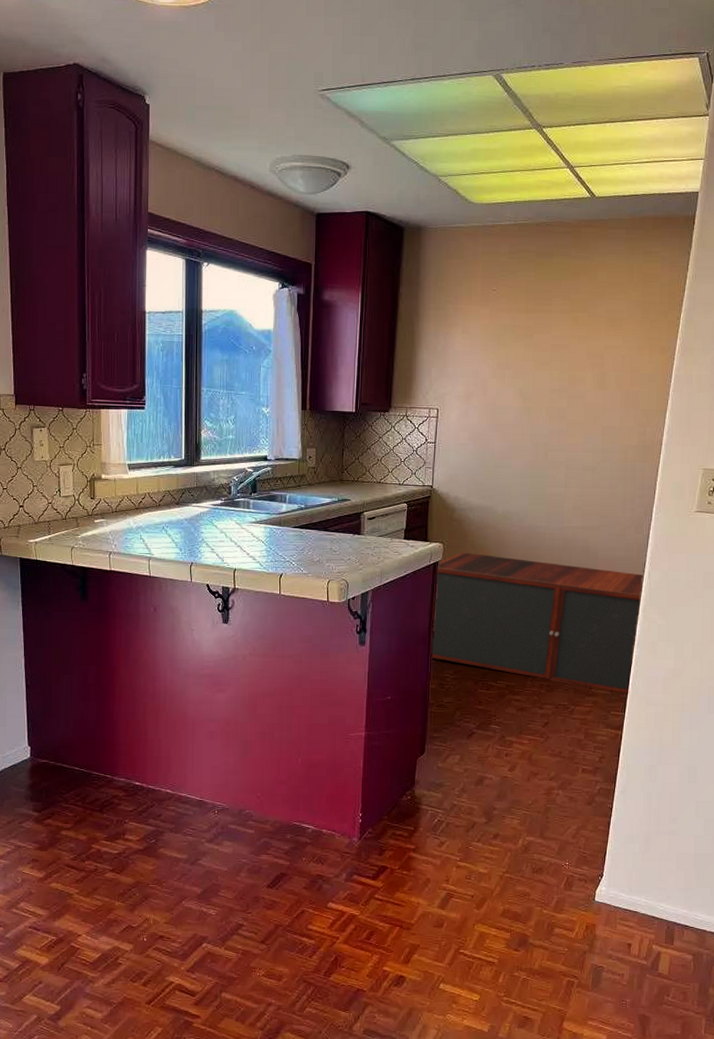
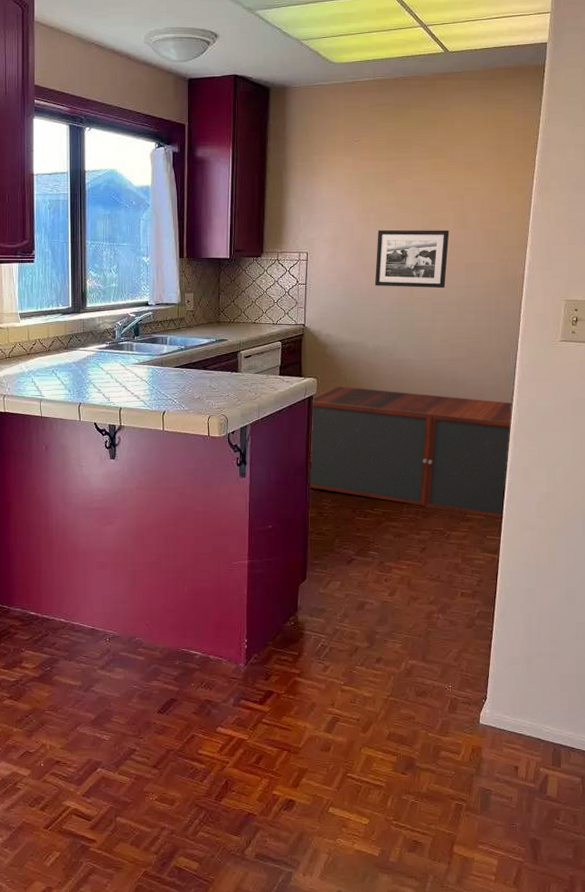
picture frame: none [507,387,587,453] -> present [374,229,450,289]

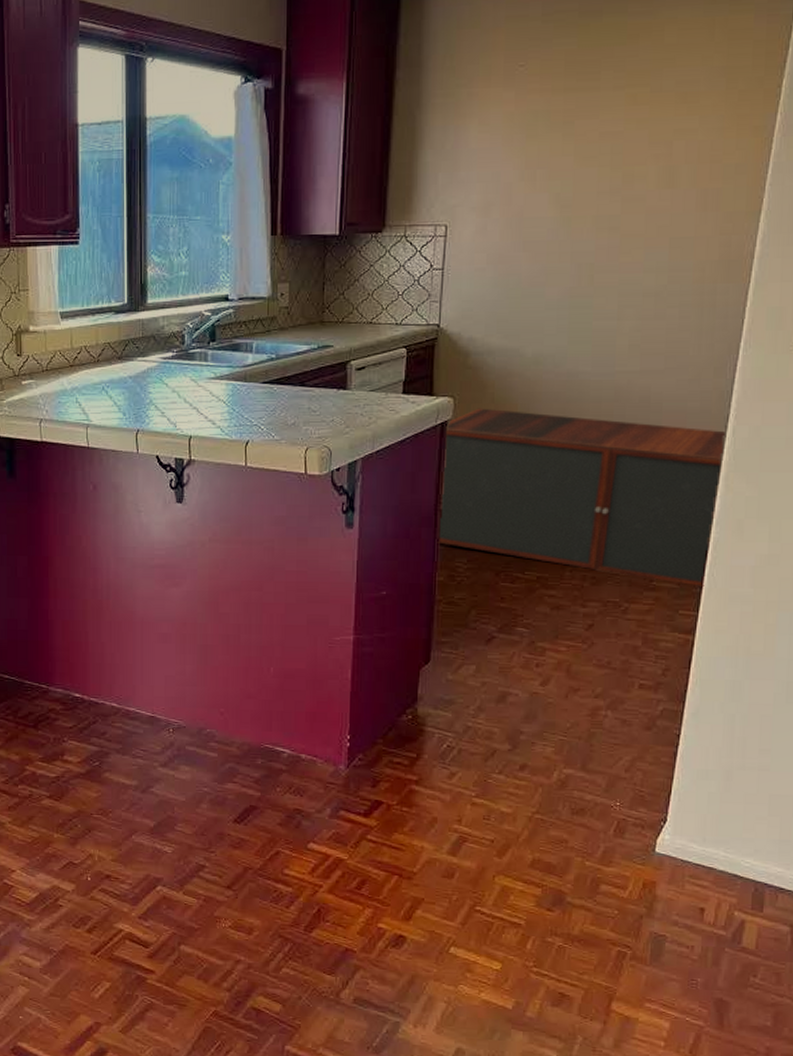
picture frame: present [374,229,450,289] -> none [538,190,649,274]

